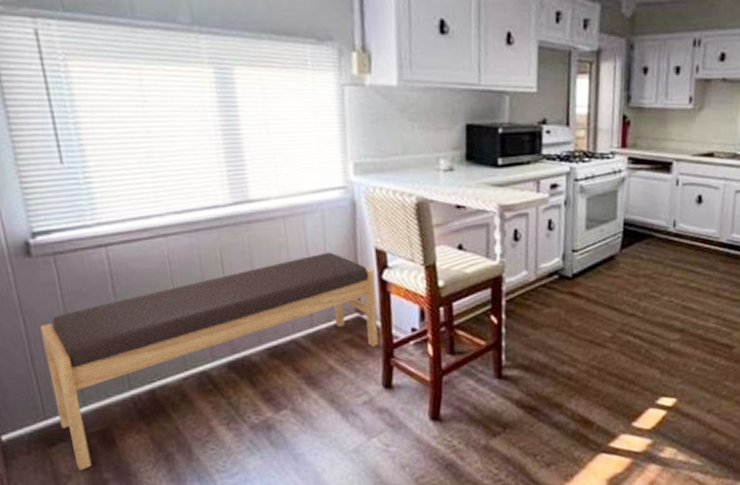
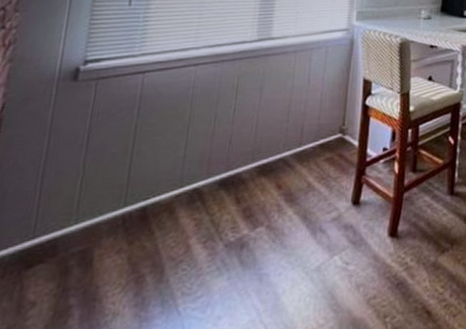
bench: present [40,252,378,471] -> none [45,81,360,297]

